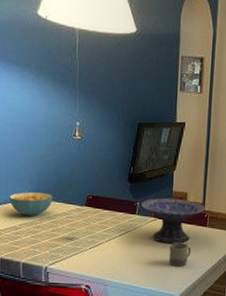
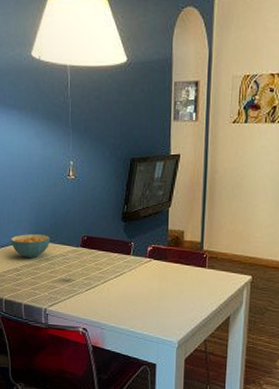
decorative bowl: present [140,198,205,244] -> none [135,237,203,287]
cup: present [169,242,192,266] -> none [165,285,190,311]

